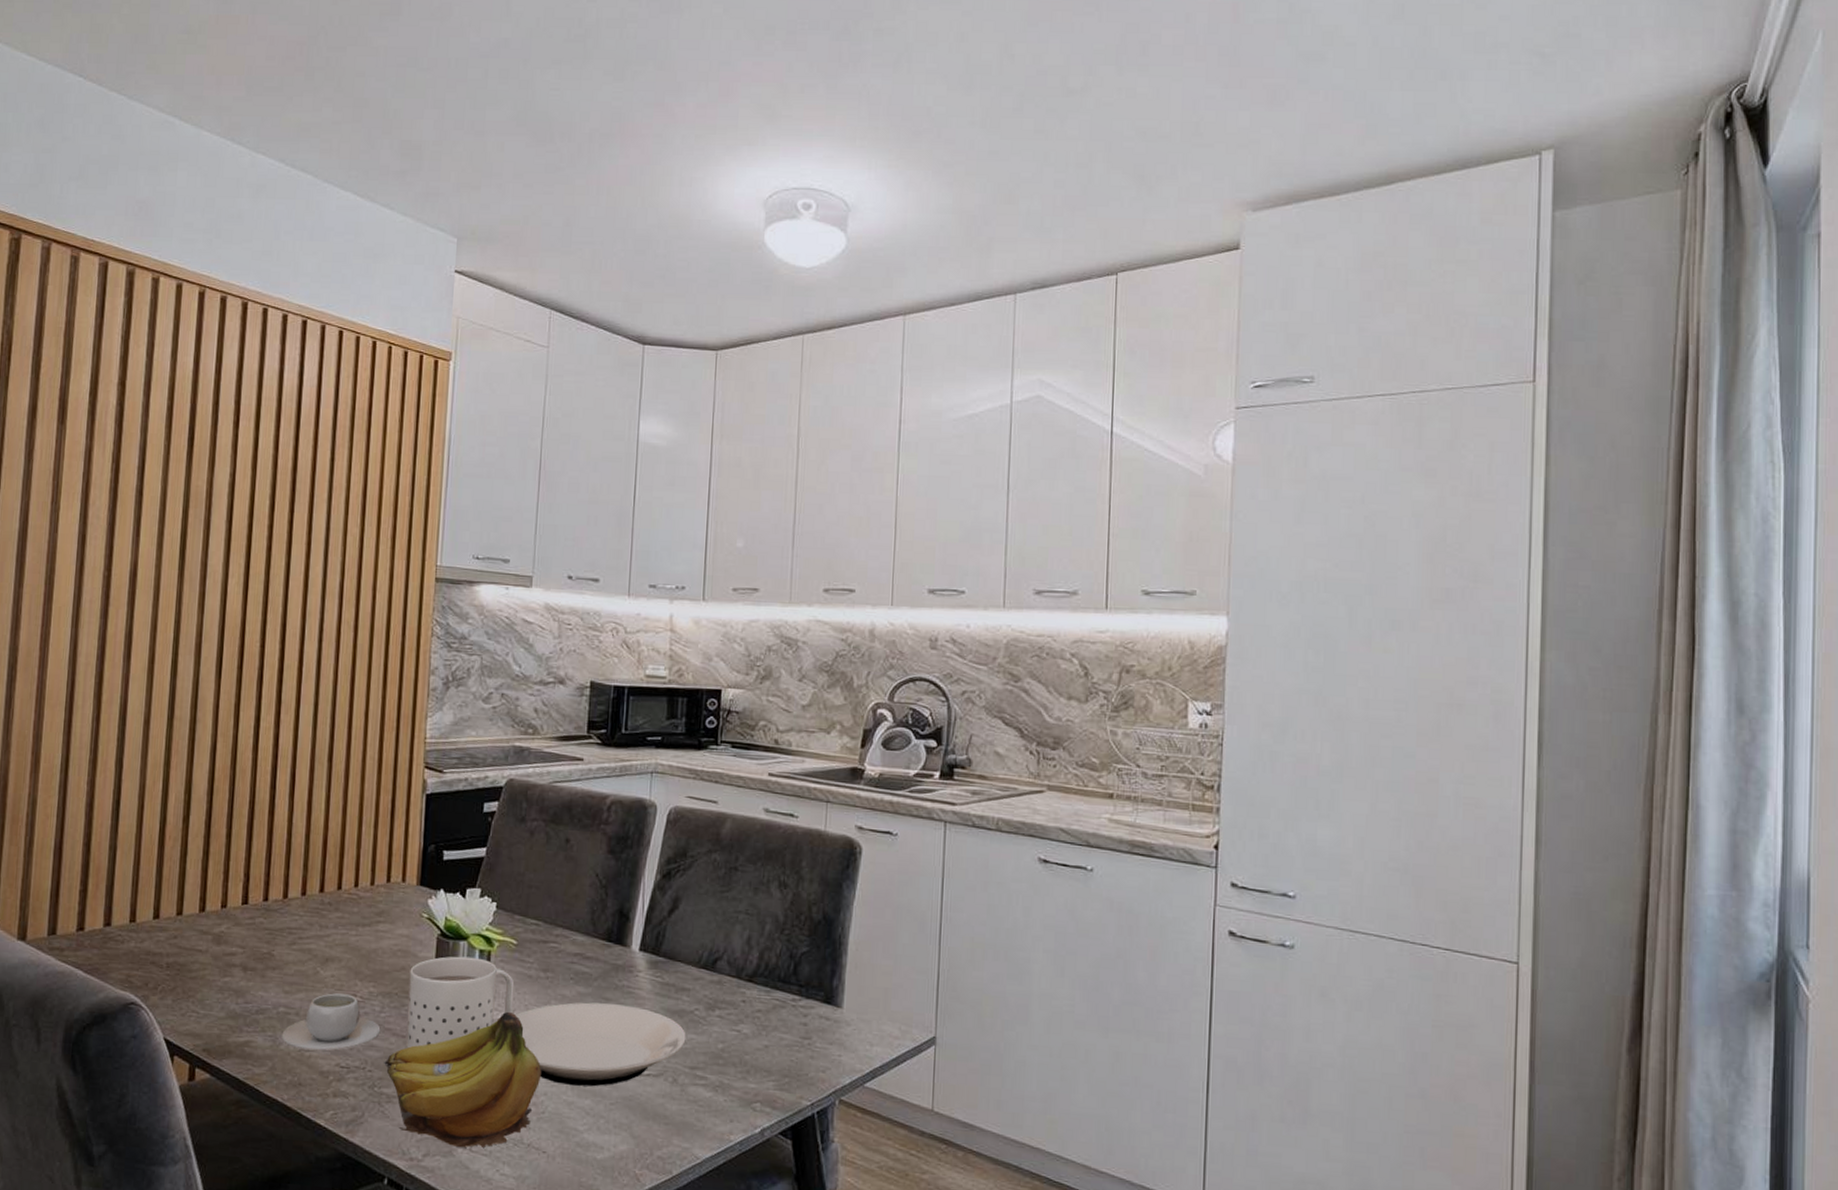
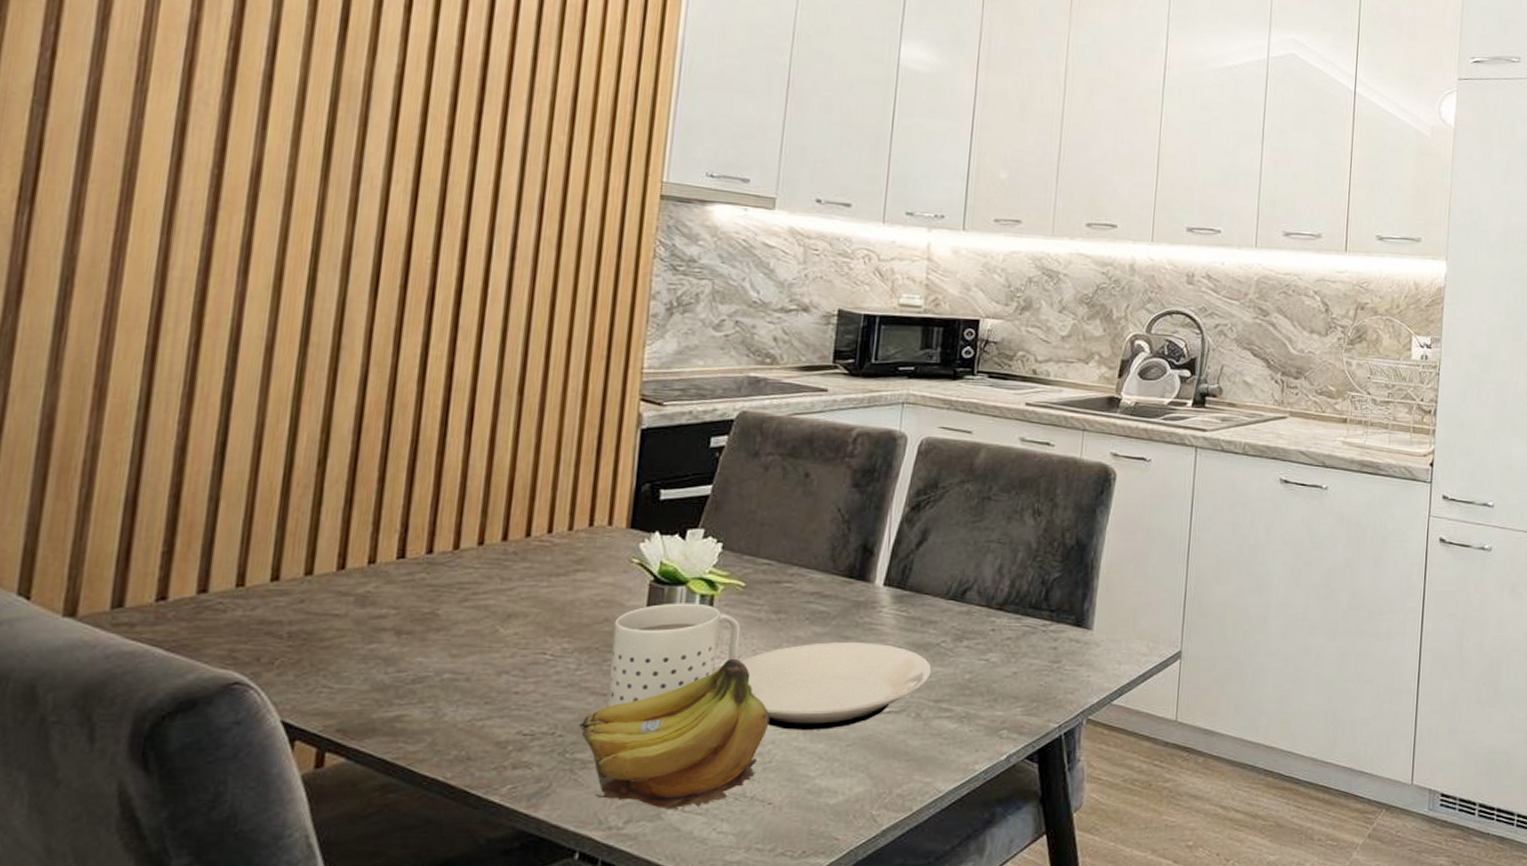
teacup: present [281,993,381,1051] -> none [445,653,576,719]

